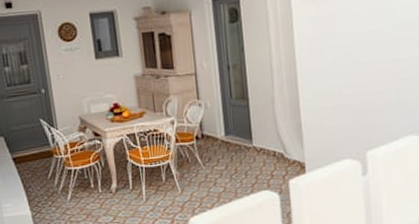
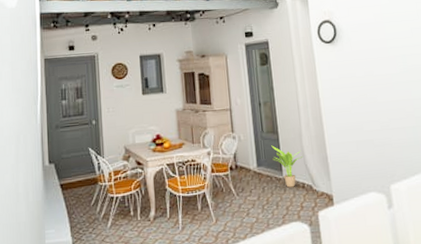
potted plant: none [241,112,275,157] -> present [271,145,303,188]

